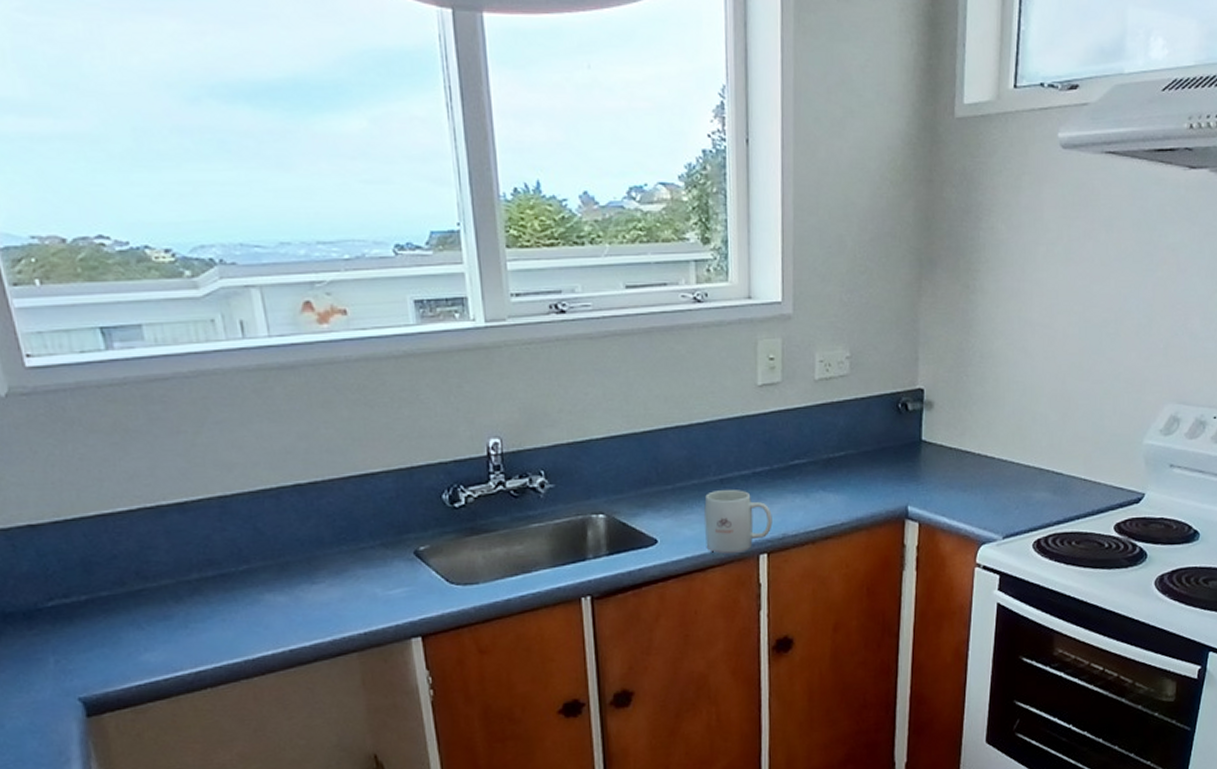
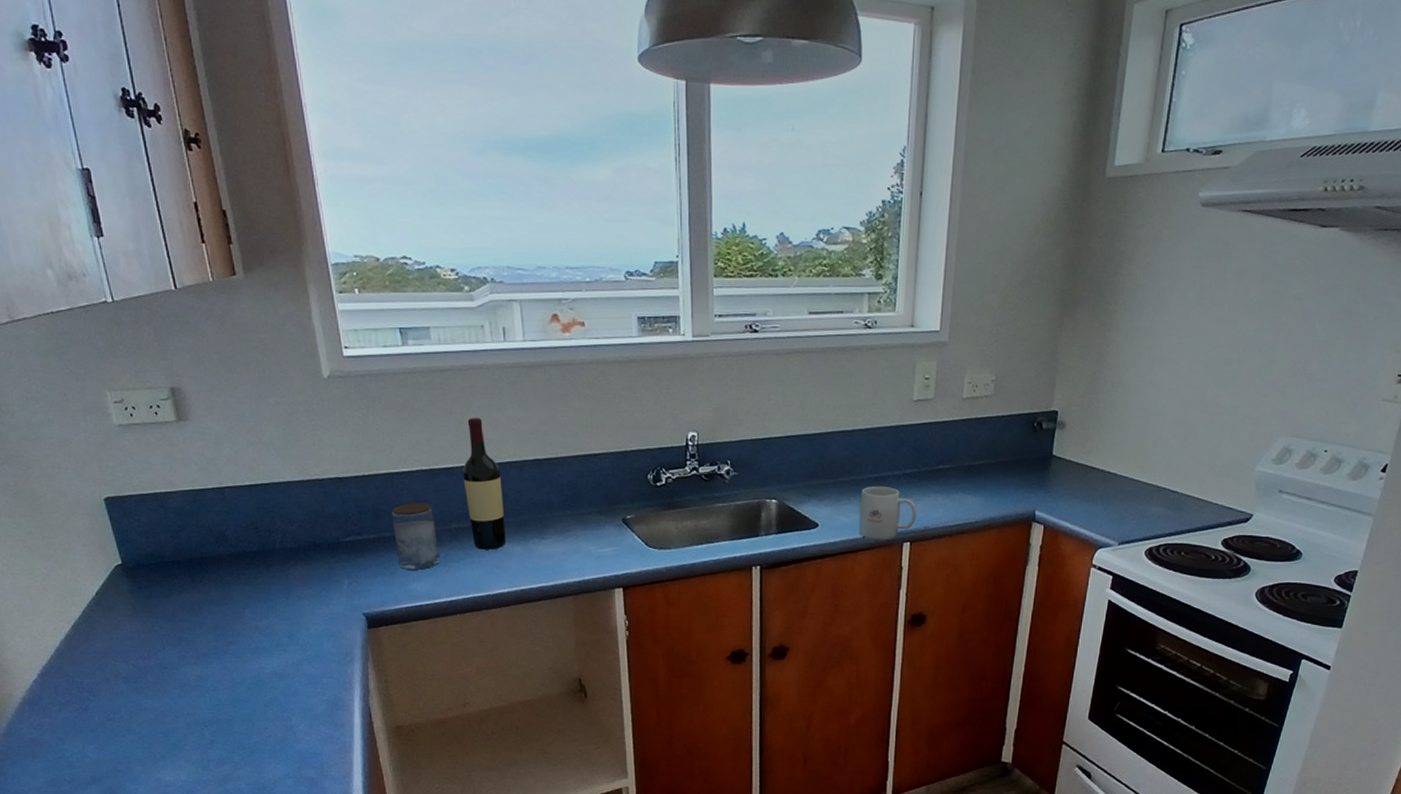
jar: none [107,550,179,637] -> present [391,503,440,570]
wine bottle: none [200,437,266,604] -> present [463,418,507,550]

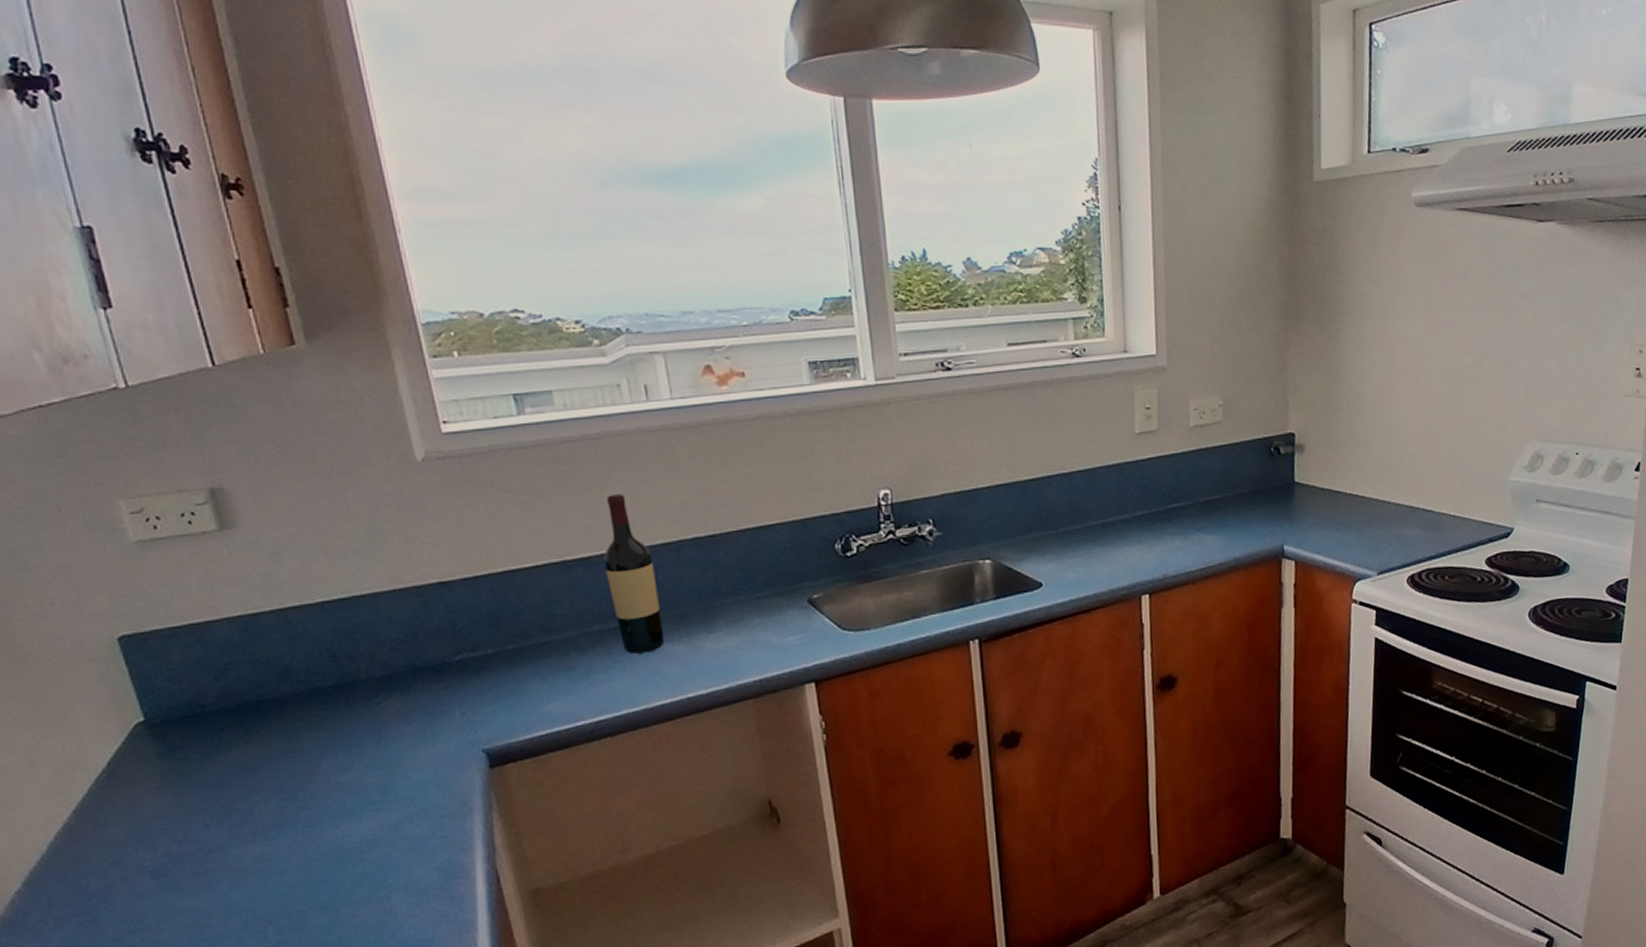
jar: present [391,503,440,570] -> none [513,603,581,689]
mug: present [858,485,917,541] -> none [1086,532,1153,596]

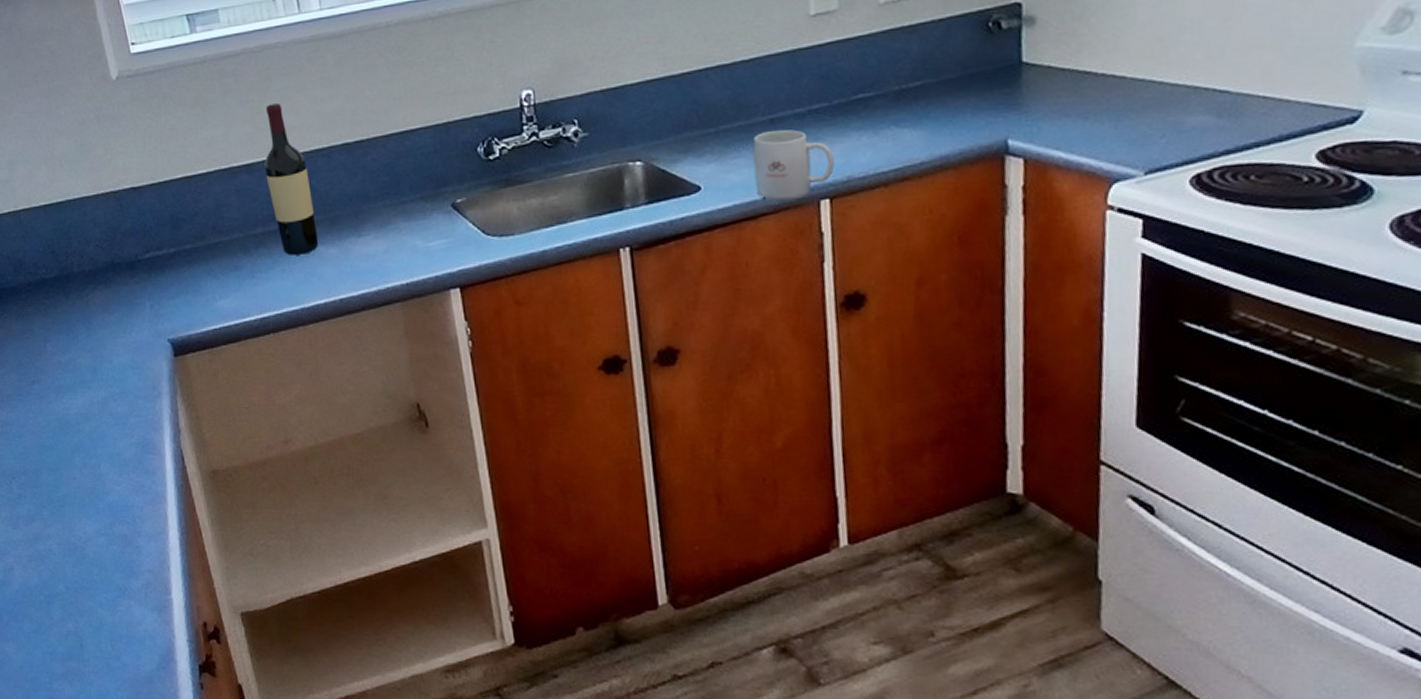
mug: none [1086,532,1153,596] -> present [752,129,835,201]

